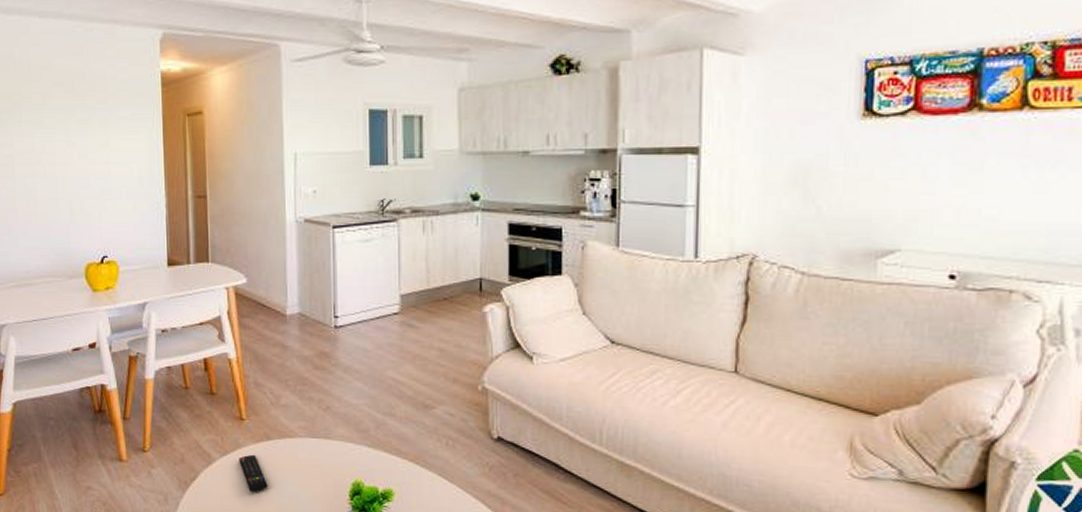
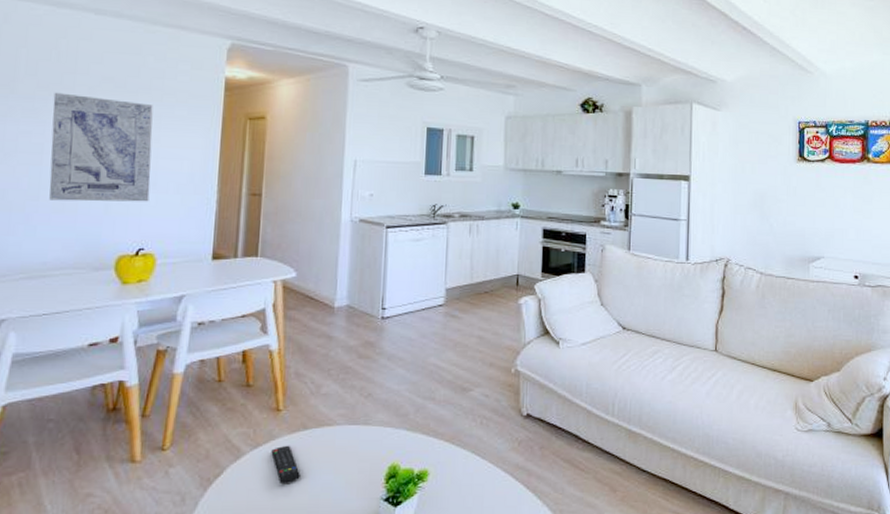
wall art: none [15,102,106,211] -> present [49,92,153,202]

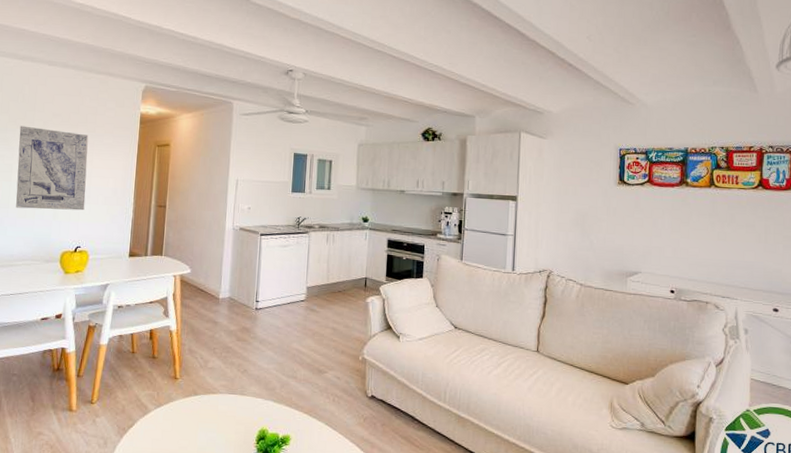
remote control: present [271,445,300,483] -> none [170,406,192,437]

